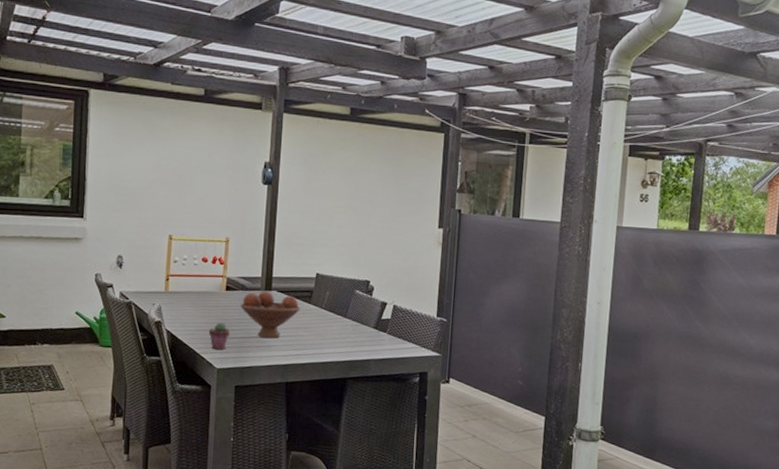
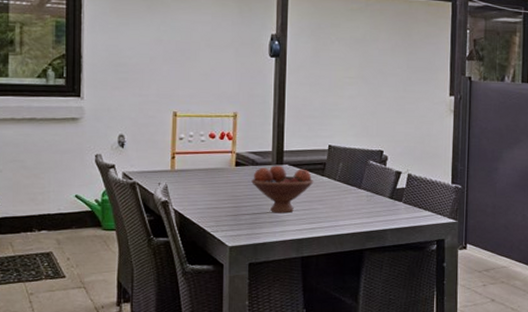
potted succulent: present [208,322,230,350] -> none [218,199,241,228]

